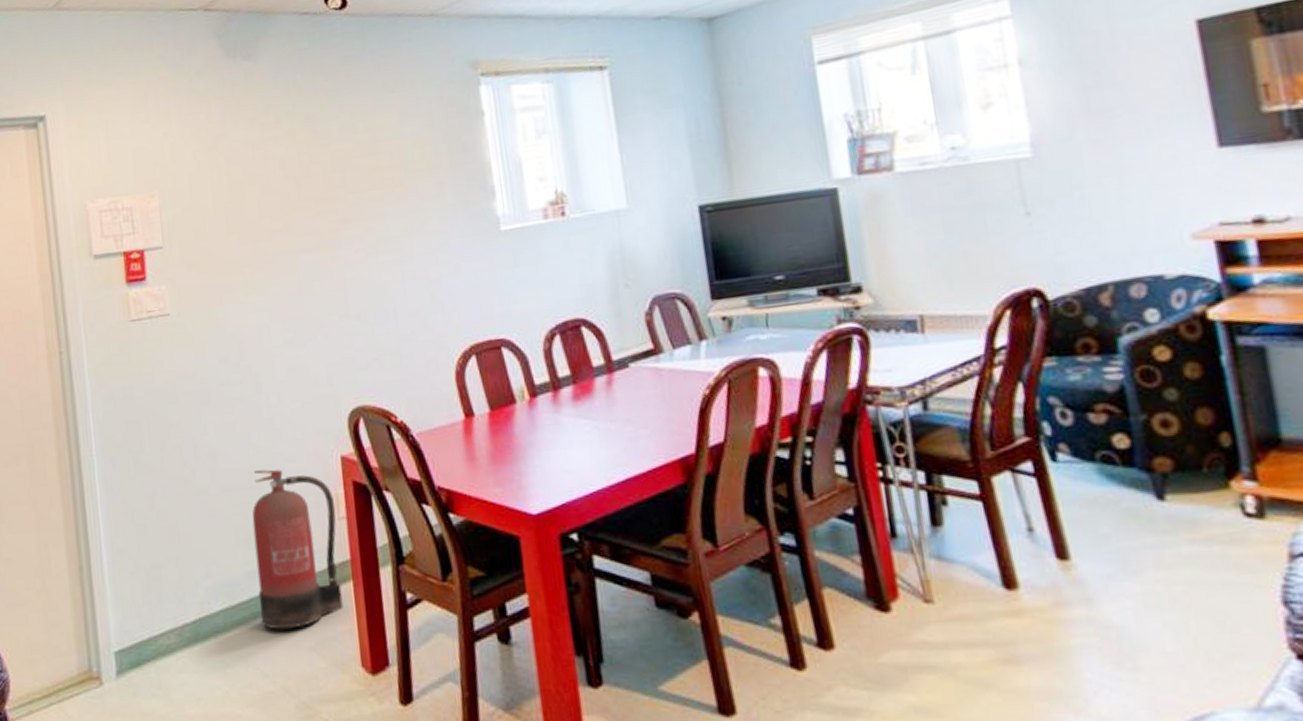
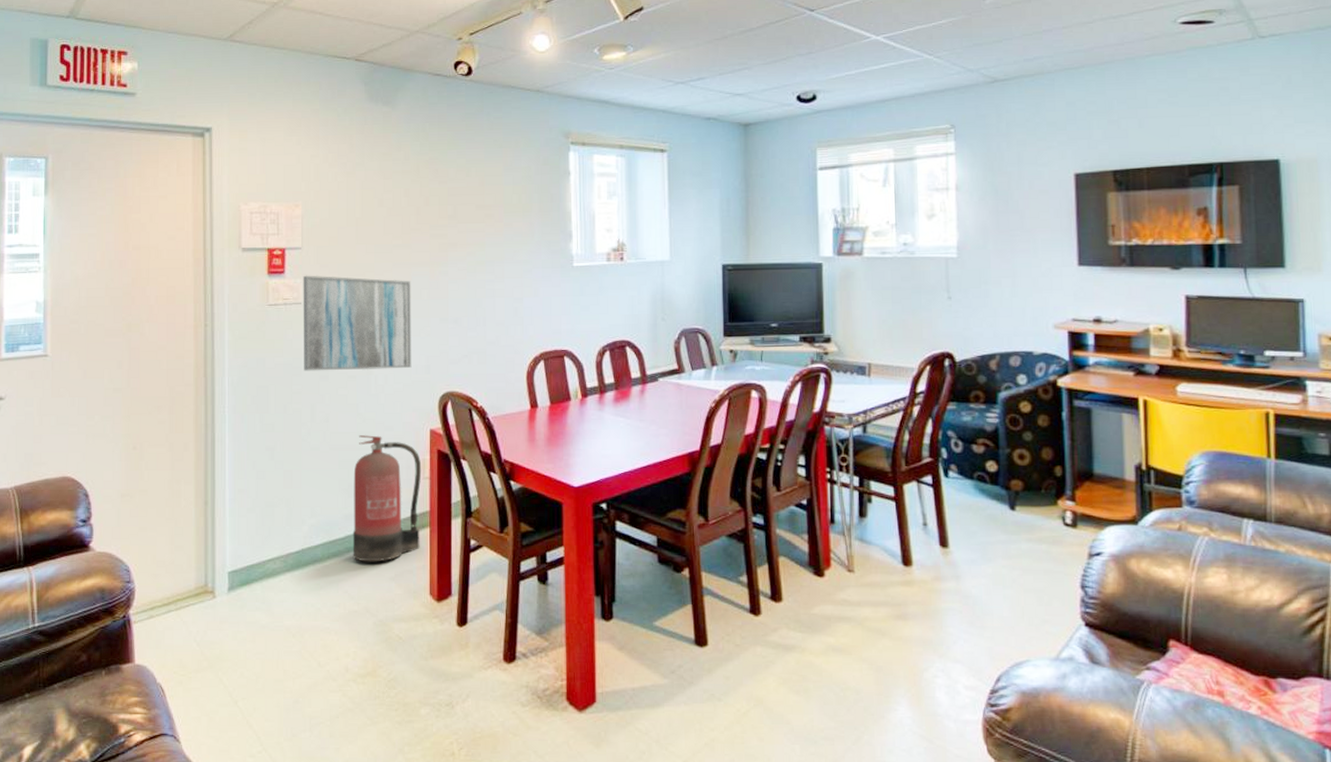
wall art: none [167,272,310,398] -> present [303,275,412,371]

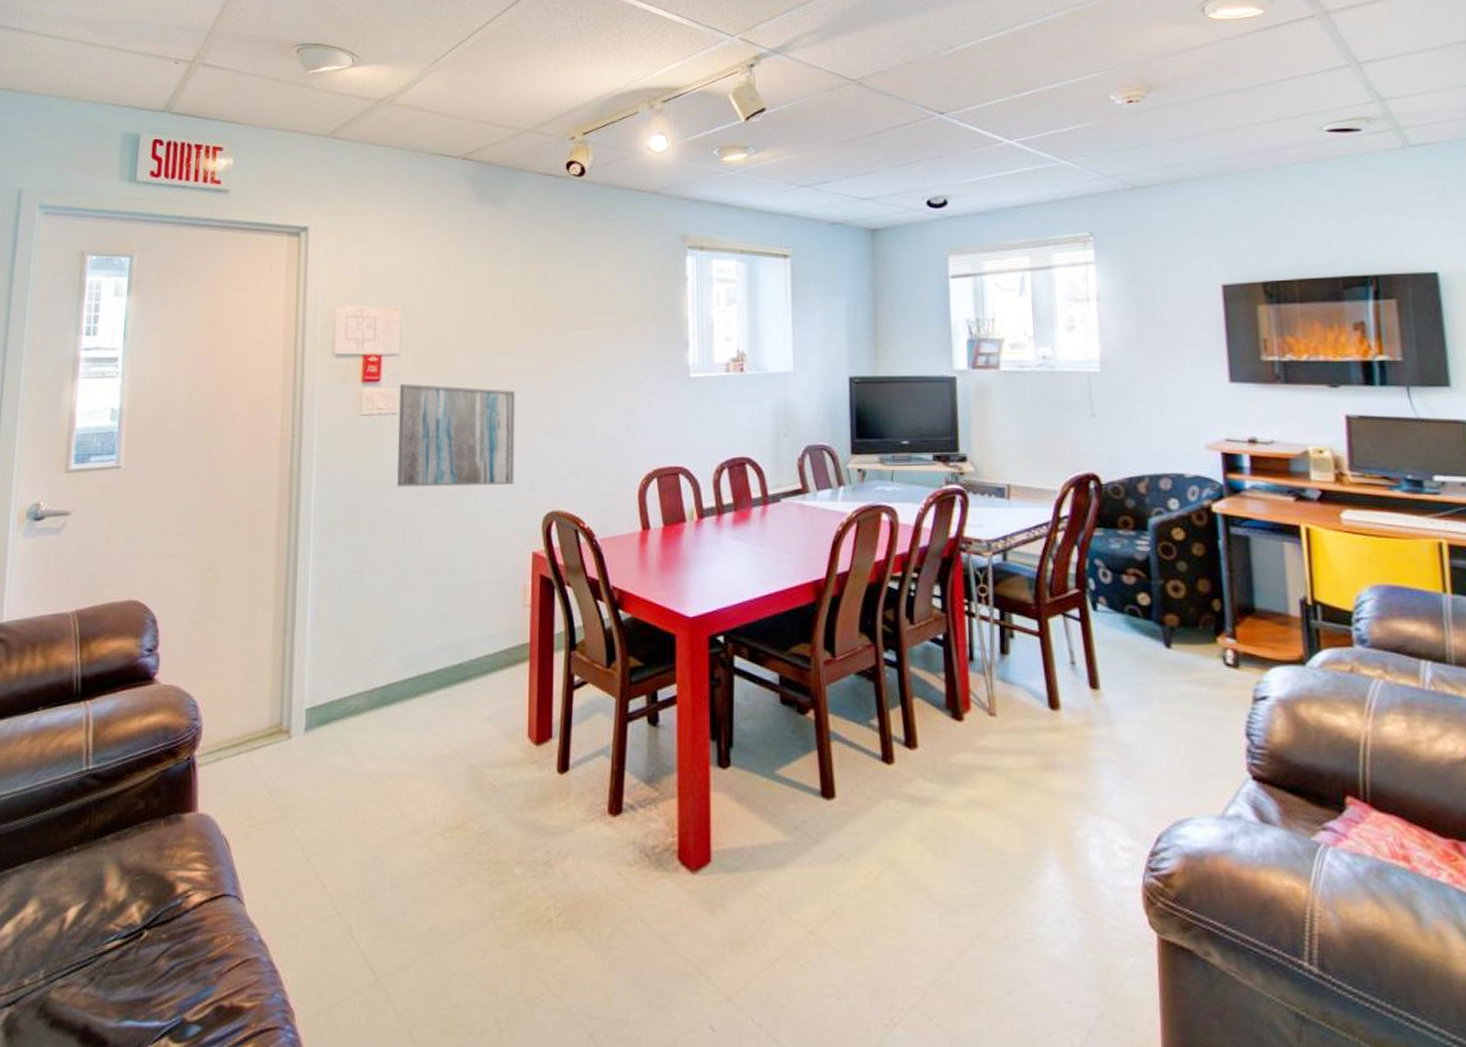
fire extinguisher: present [352,435,422,562] -> none [444,558,523,700]

